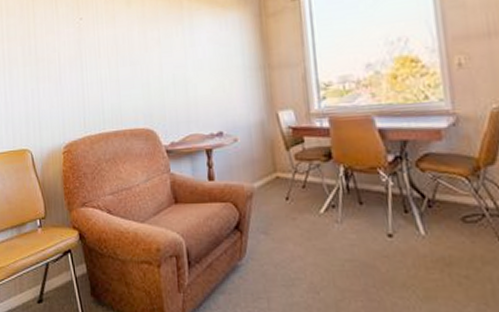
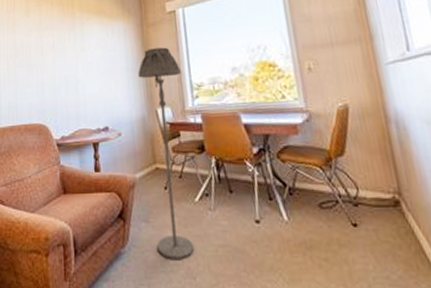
floor lamp: none [255,41,319,273] -> present [138,47,195,259]

